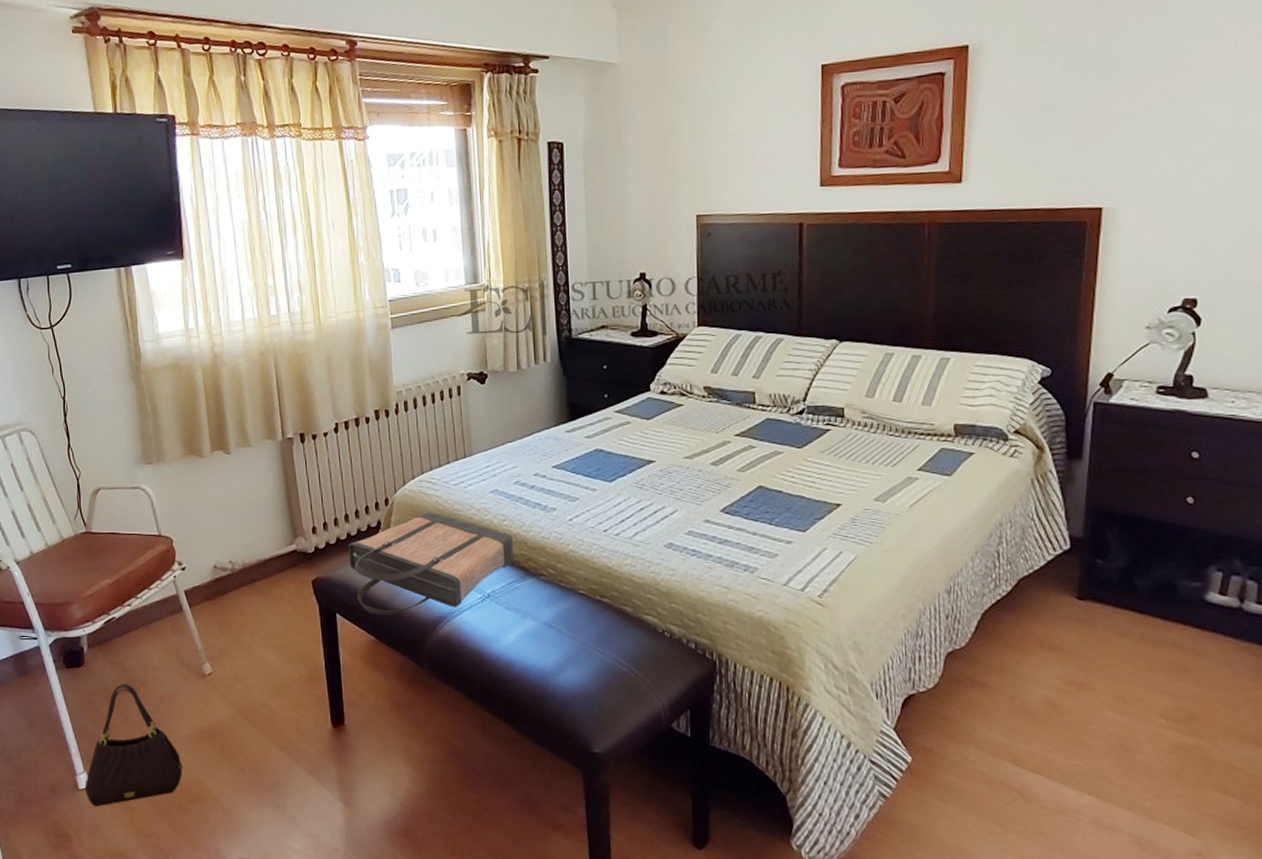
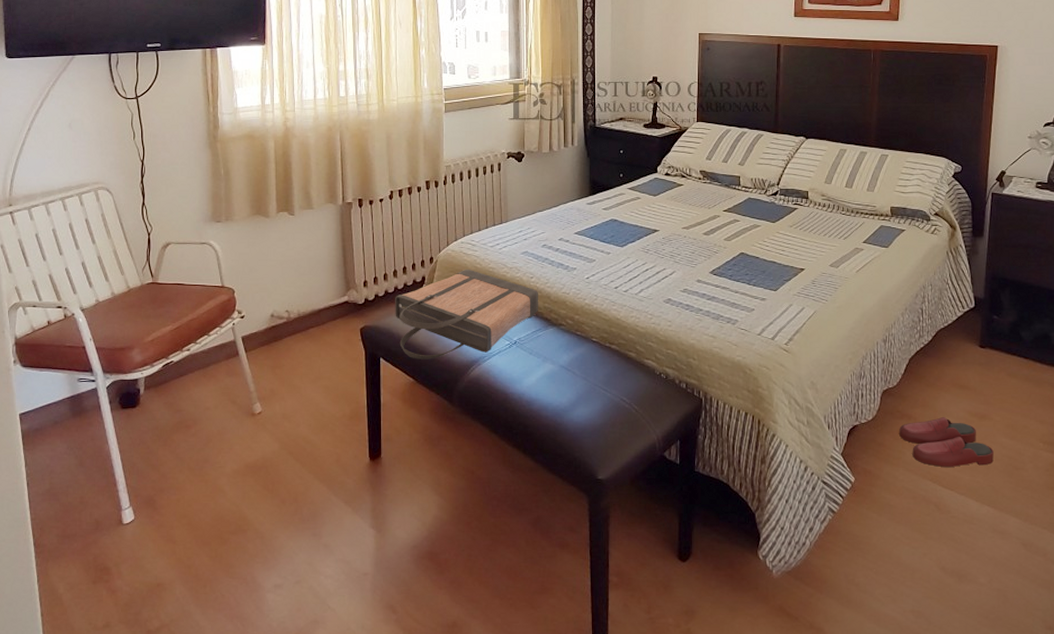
handbag: present [84,684,184,807] -> none [129,423,228,540]
slippers: none [969,684,1097,748] -> present [899,416,994,468]

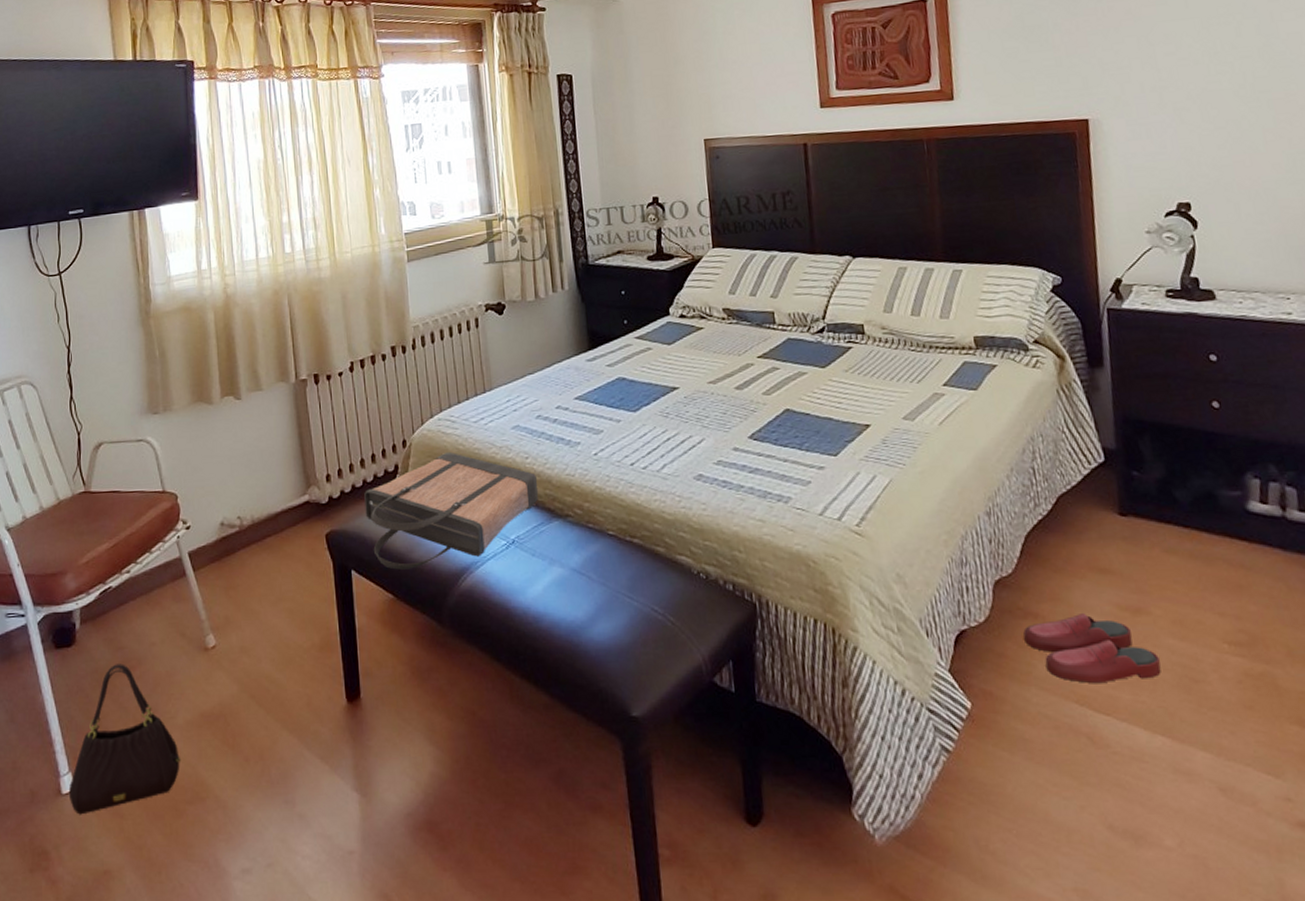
handbag: none [129,423,228,540] -> present [68,663,181,815]

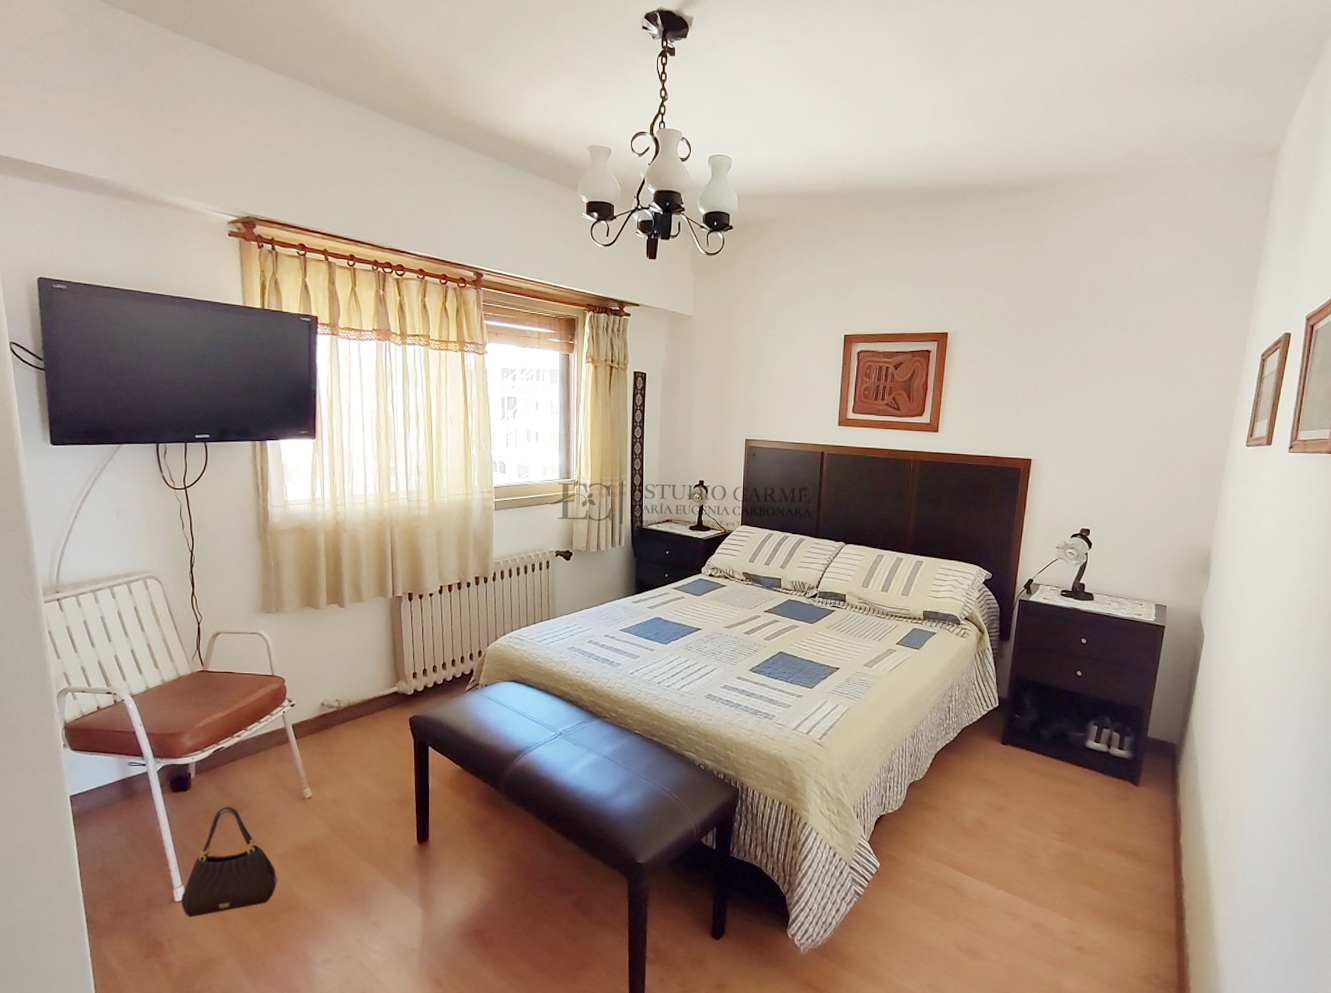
shopping bag: present [364,452,538,570] -> none [443,663,584,749]
slippers: present [1023,612,1161,684] -> none [923,807,1010,855]

